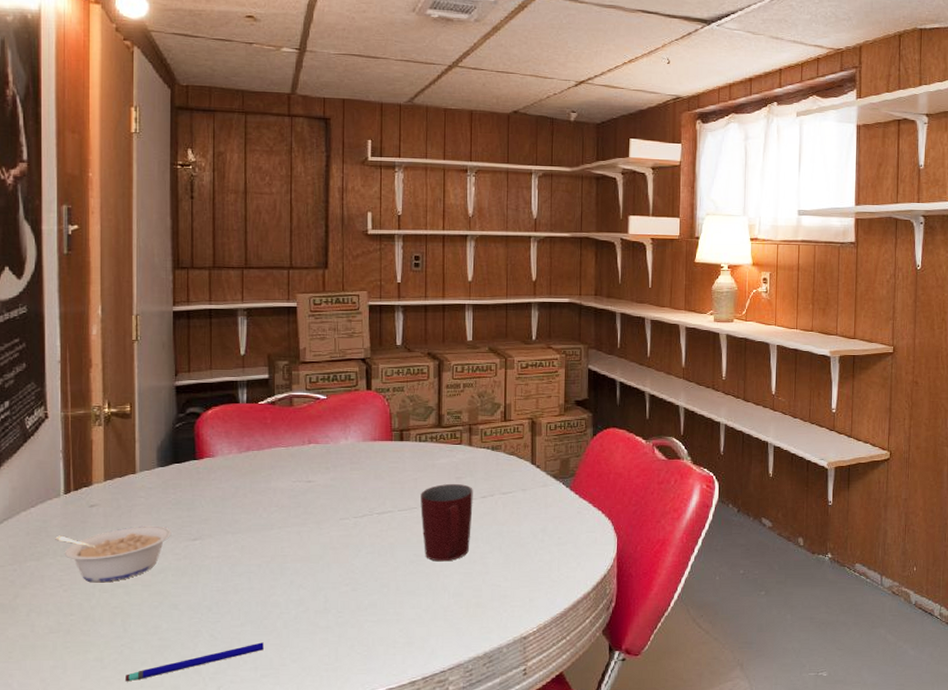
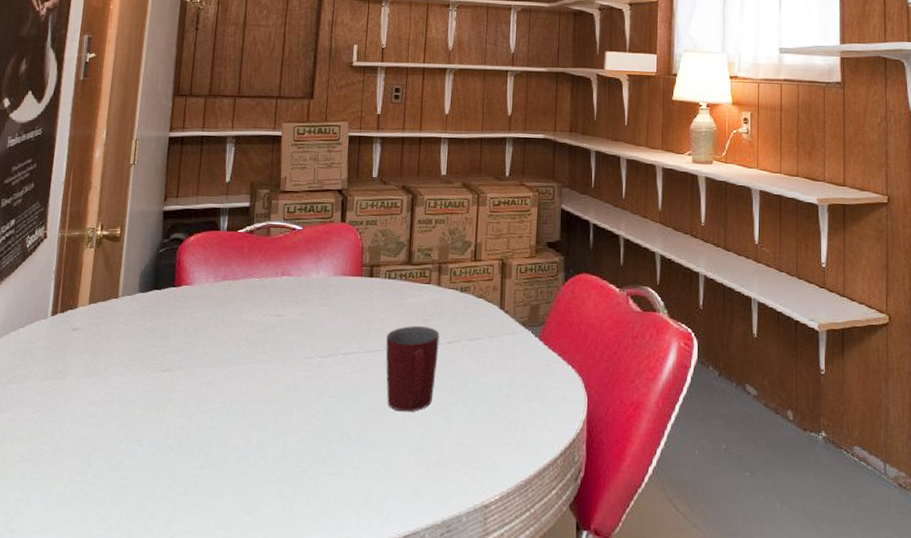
legume: present [55,525,172,583] -> none [37,353,145,411]
pen: present [126,642,264,682] -> none [84,489,220,522]

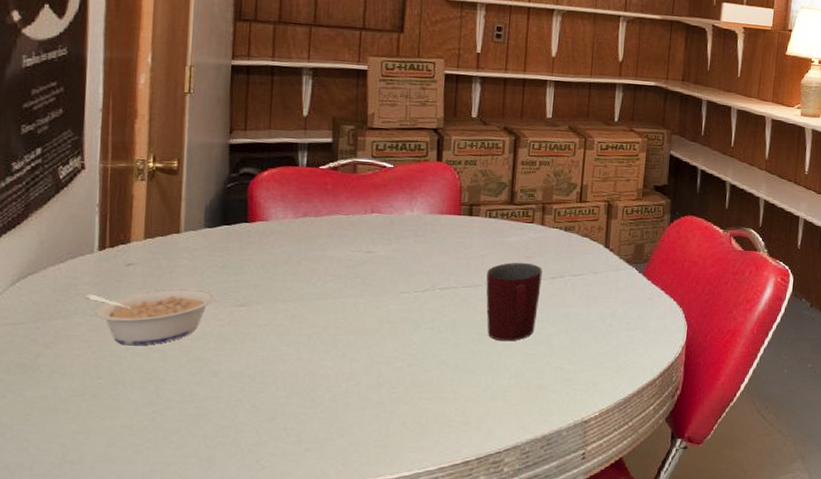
legume: none [37,353,145,411] -> present [85,288,216,346]

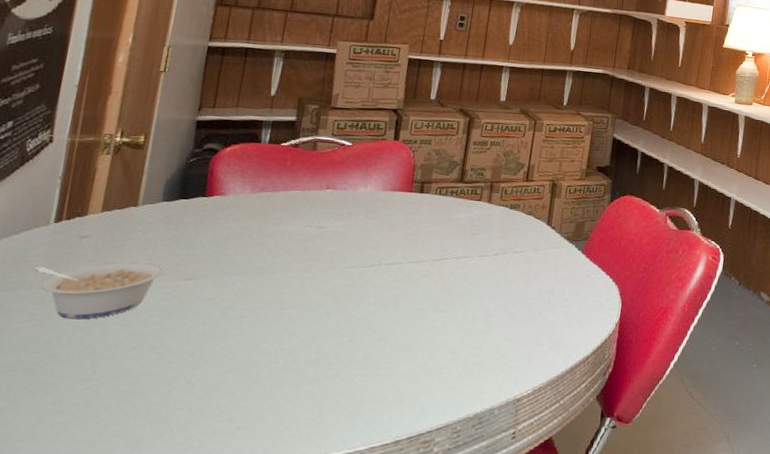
mug: present [486,262,543,341] -> none [428,239,487,317]

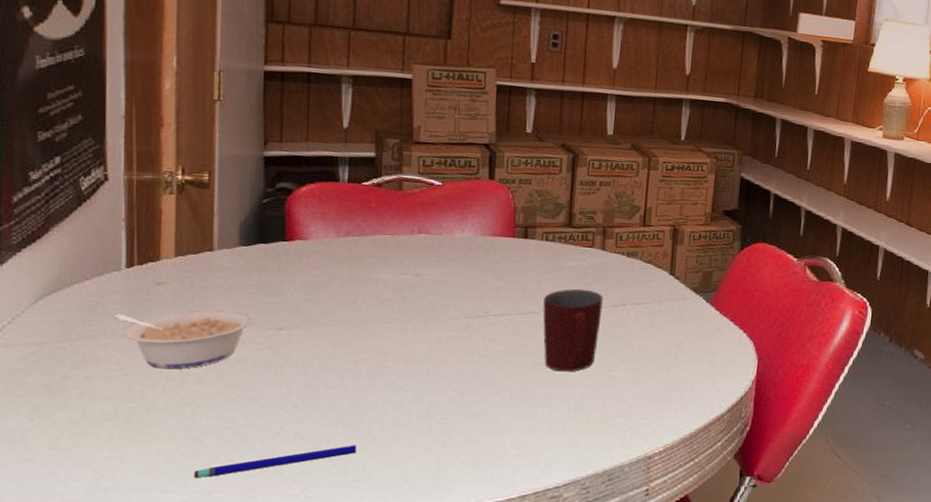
pen: none [83,392,244,429] -> present [194,445,357,479]
mug: none [428,239,487,317] -> present [543,289,603,372]

